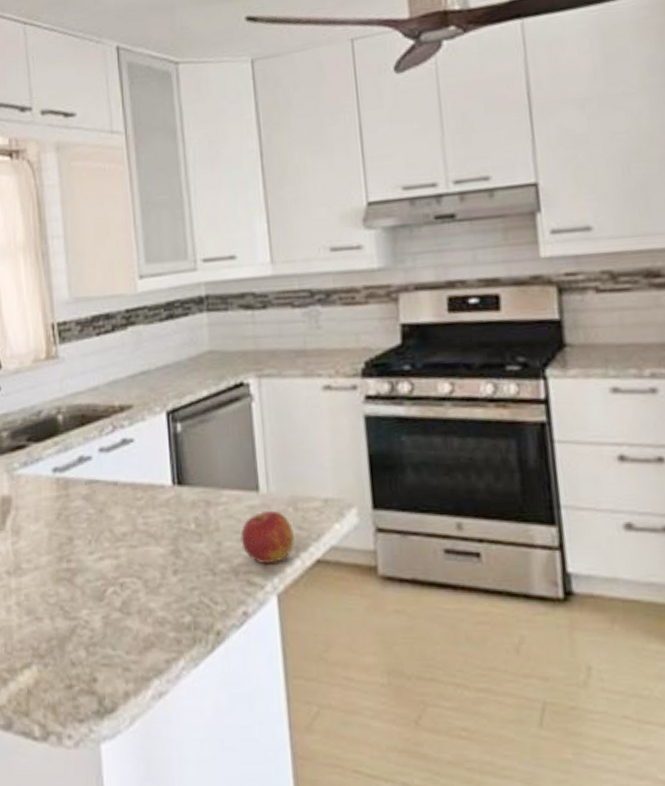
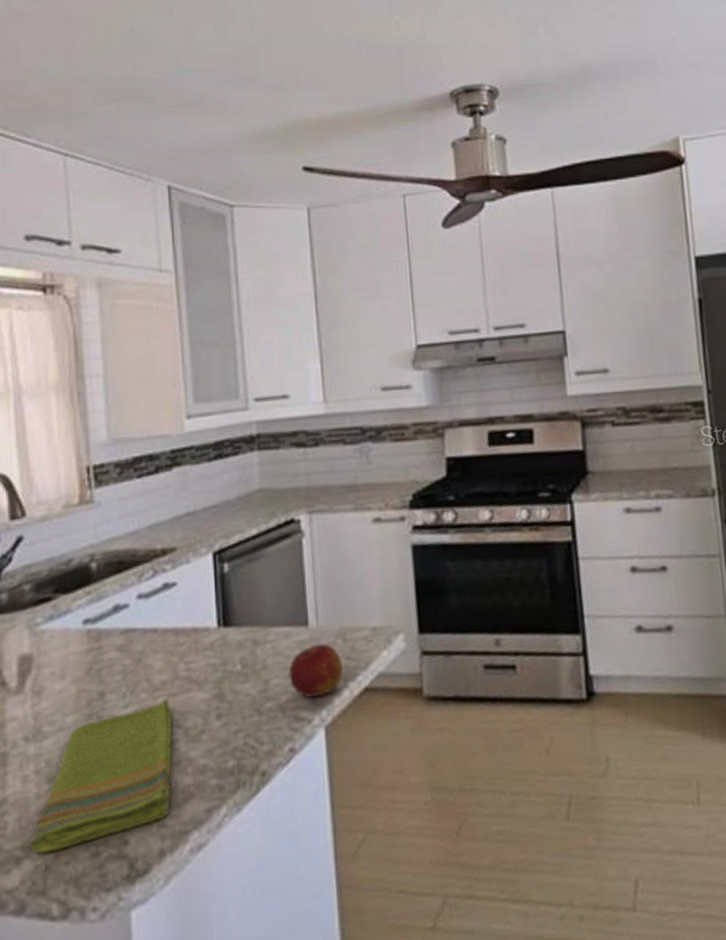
dish towel: none [14,549,134,679] -> present [30,698,172,854]

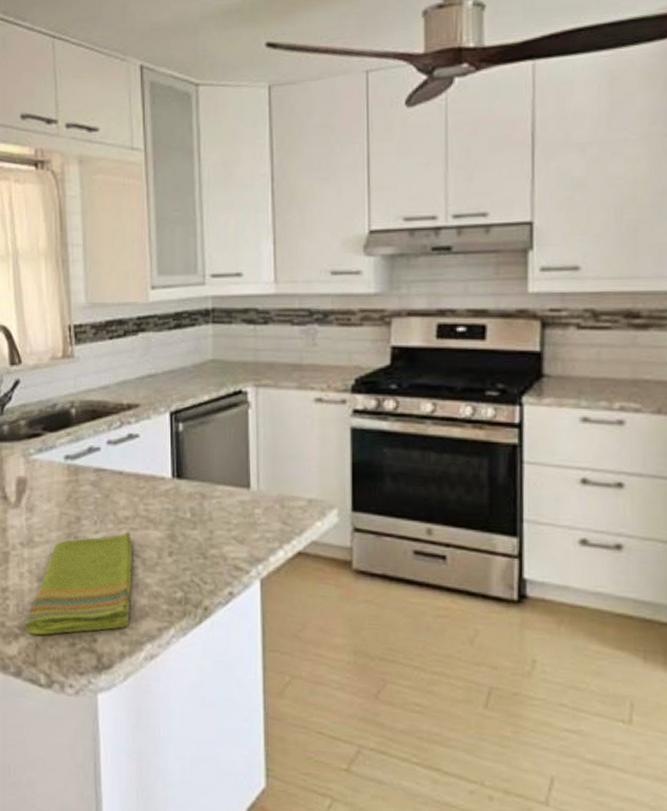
apple: present [288,643,343,698] -> none [231,506,279,553]

